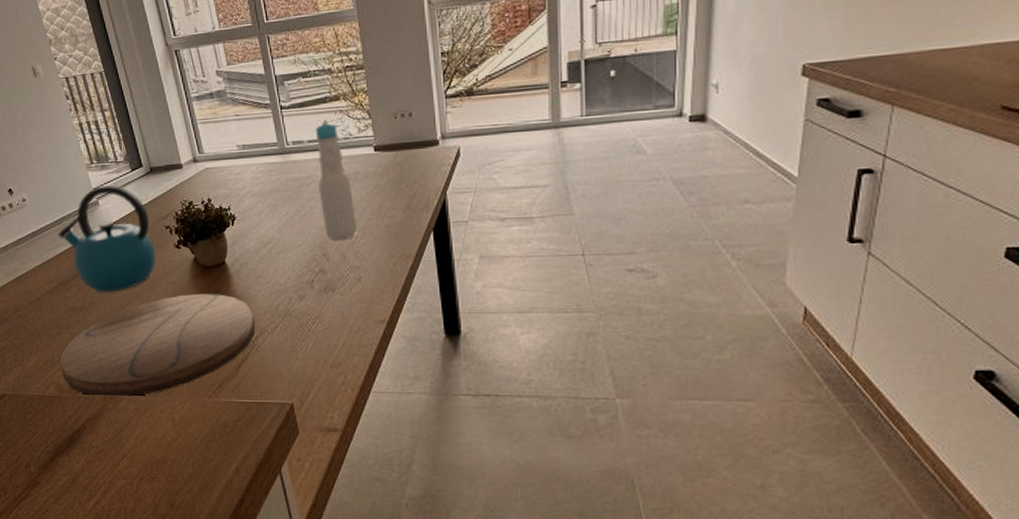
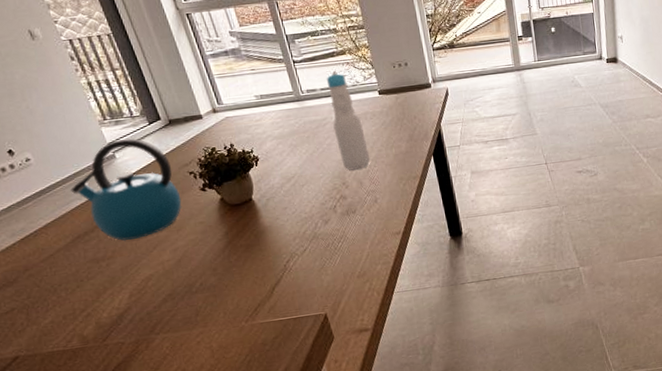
cutting board: present [60,293,255,398] -> none [82,227,286,342]

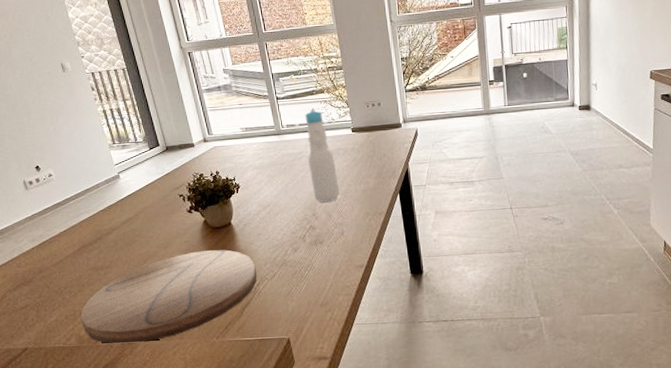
kettle: present [70,137,182,241] -> none [81,161,171,254]
cutting board: none [82,227,286,342] -> present [80,249,257,345]

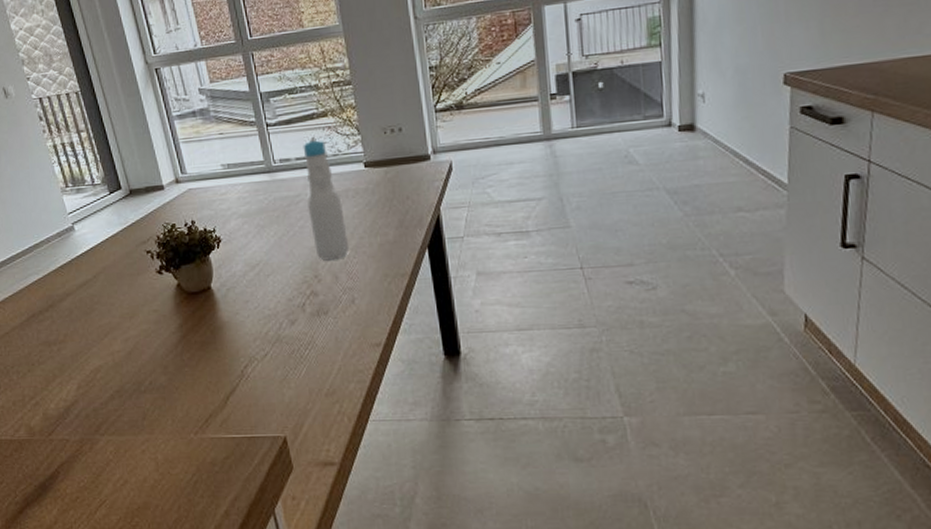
cutting board: present [80,249,257,345] -> none [30,321,244,439]

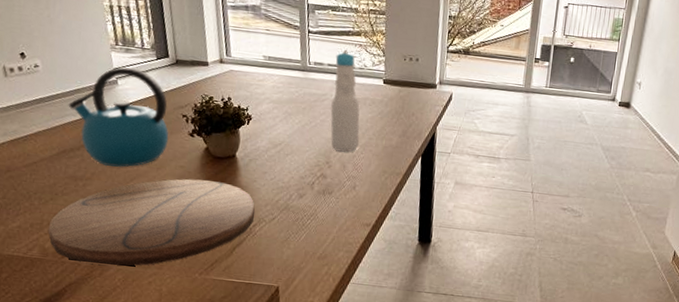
kettle: none [29,208,137,325] -> present [68,66,169,167]
cutting board: none [30,321,244,439] -> present [48,178,255,267]

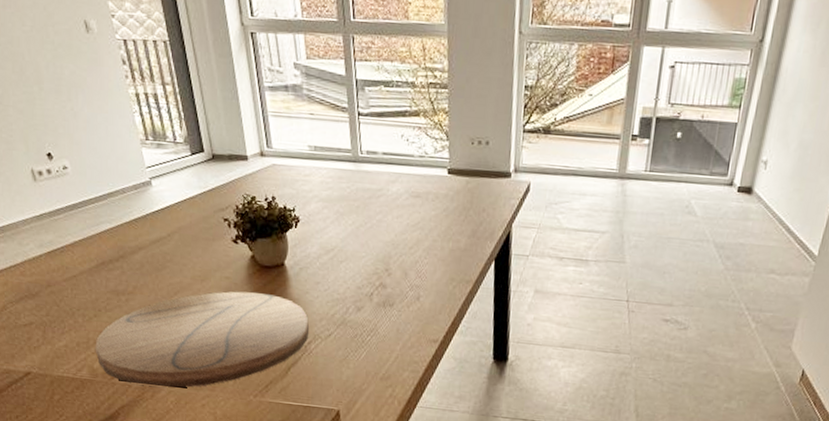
kettle: present [68,66,169,167] -> none [102,164,211,280]
bottle: present [330,50,360,152] -> none [388,135,423,258]

